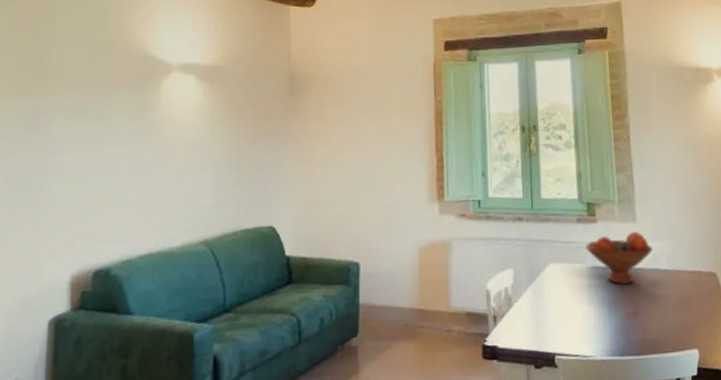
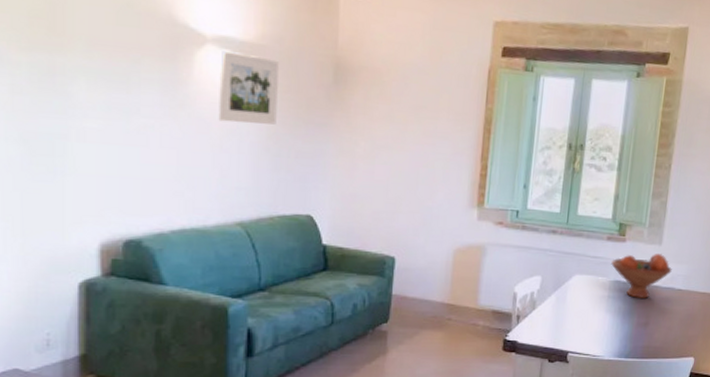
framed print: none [183,75,238,142] -> present [218,49,279,125]

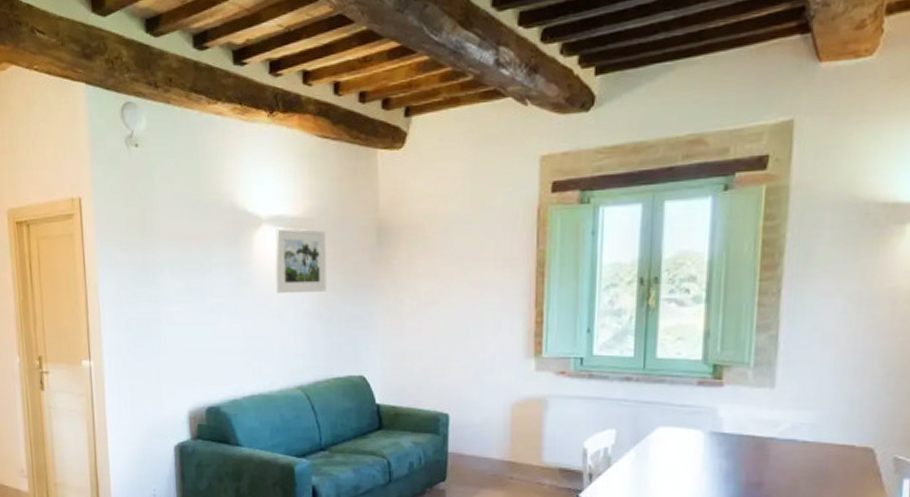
fruit bowl: present [611,254,672,298] -> none [705,399,792,453]

